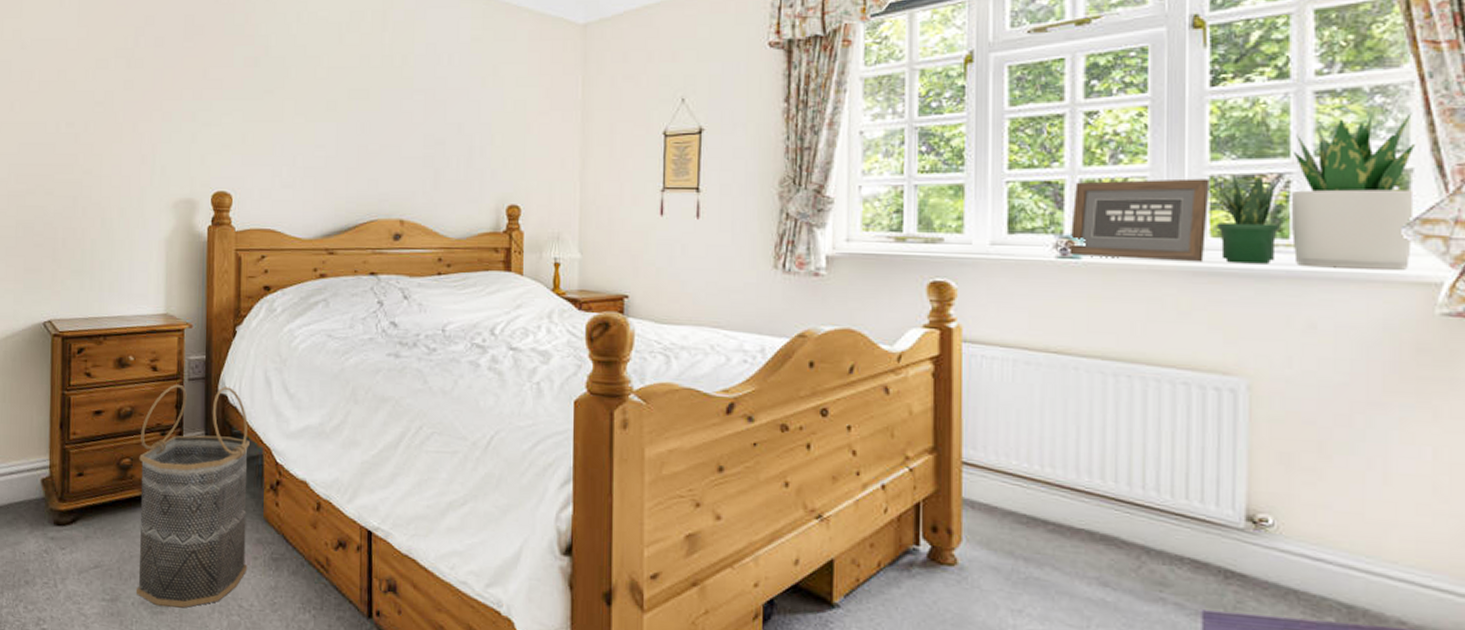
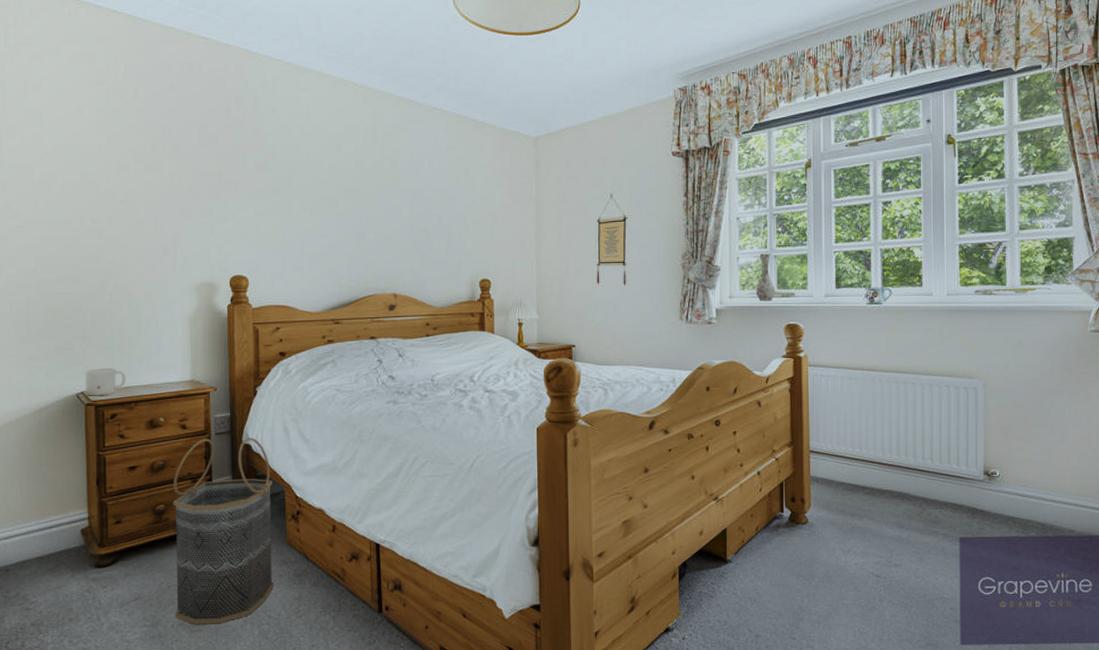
mug: none [52,293,96,327] -> present [85,367,126,396]
vase: none [884,181,915,248] -> present [755,253,776,301]
picture frame: present [1069,178,1210,263] -> none [875,246,959,304]
planter: present [1217,174,1280,264] -> none [964,243,1001,303]
planter: present [1292,111,1416,272] -> none [1007,200,1076,305]

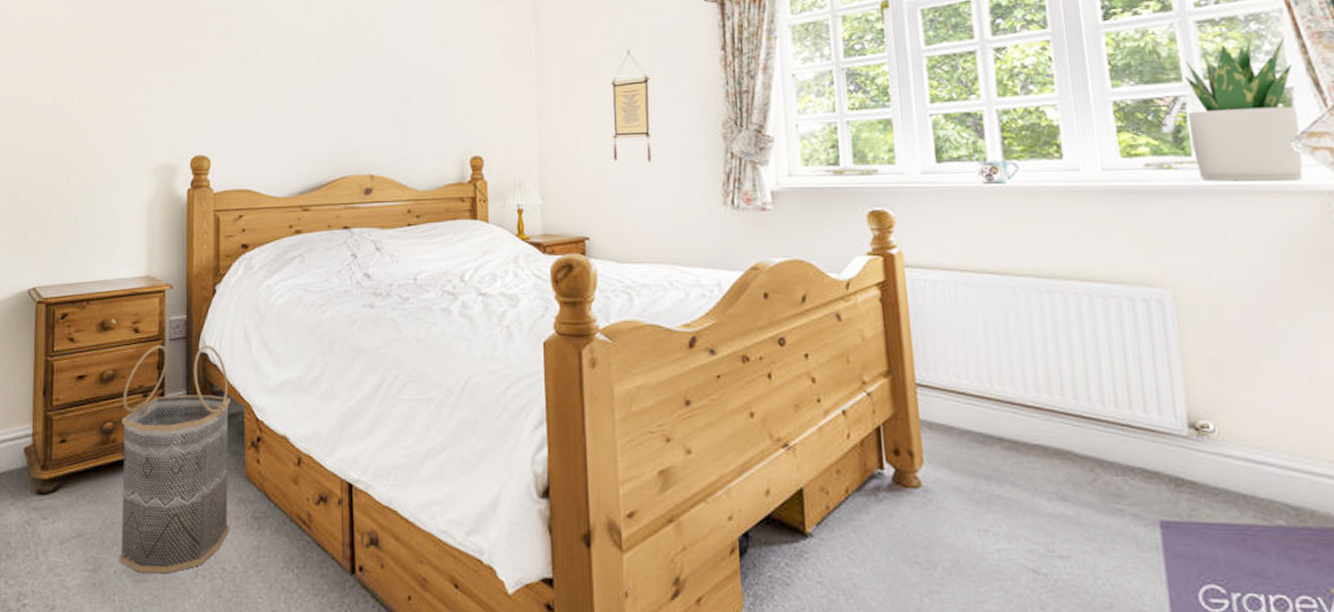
mug: present [85,367,126,396] -> none [37,260,79,293]
vase: present [755,253,776,301] -> none [823,118,852,181]
planter: none [1007,200,1076,305] -> present [1184,36,1303,183]

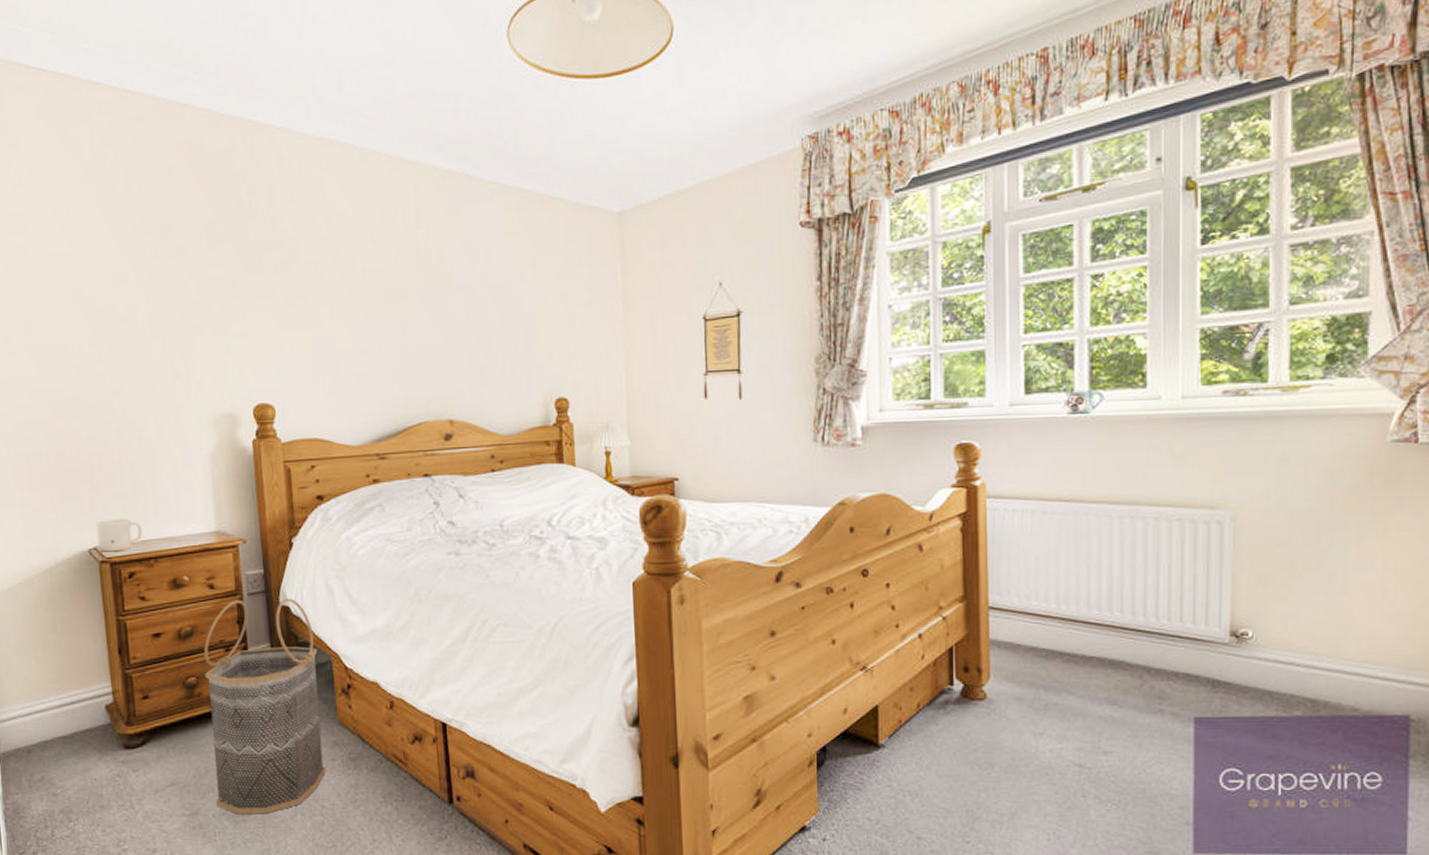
mug: none [37,260,79,293] -> present [96,518,143,552]
planter: present [1184,36,1303,183] -> none [1270,259,1374,407]

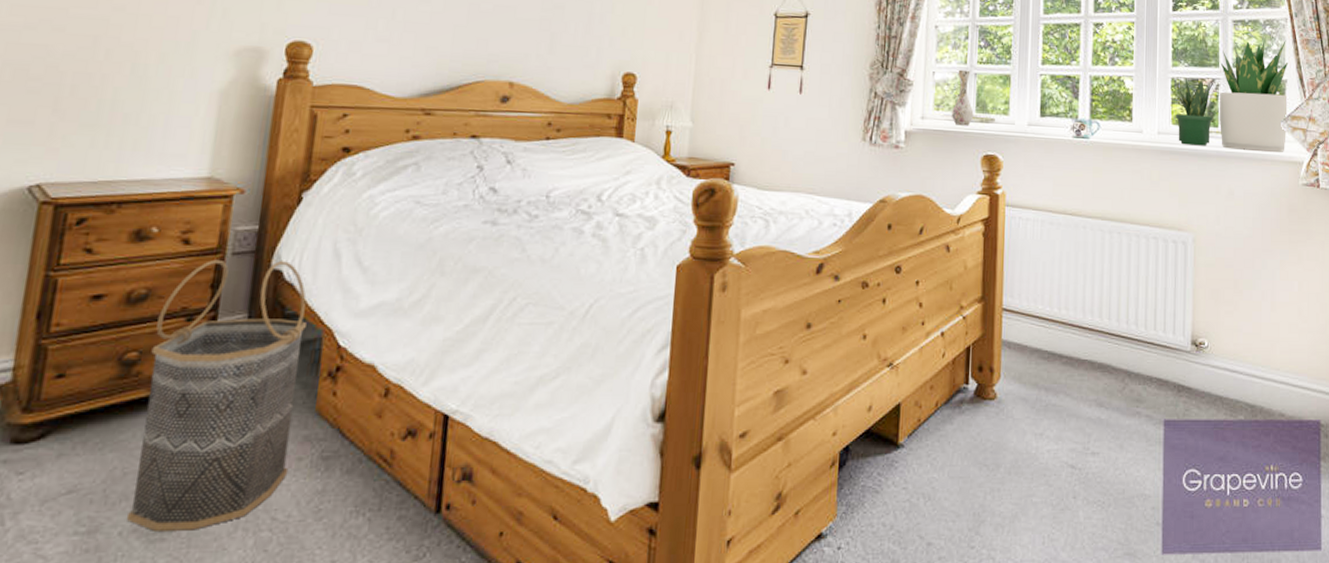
mug: present [96,518,143,552] -> none [43,151,111,192]
vase: none [914,351,942,415] -> present [951,69,974,126]
planter: none [1207,324,1260,408] -> present [1176,77,1213,146]
planter: none [1270,259,1374,407] -> present [1220,38,1289,153]

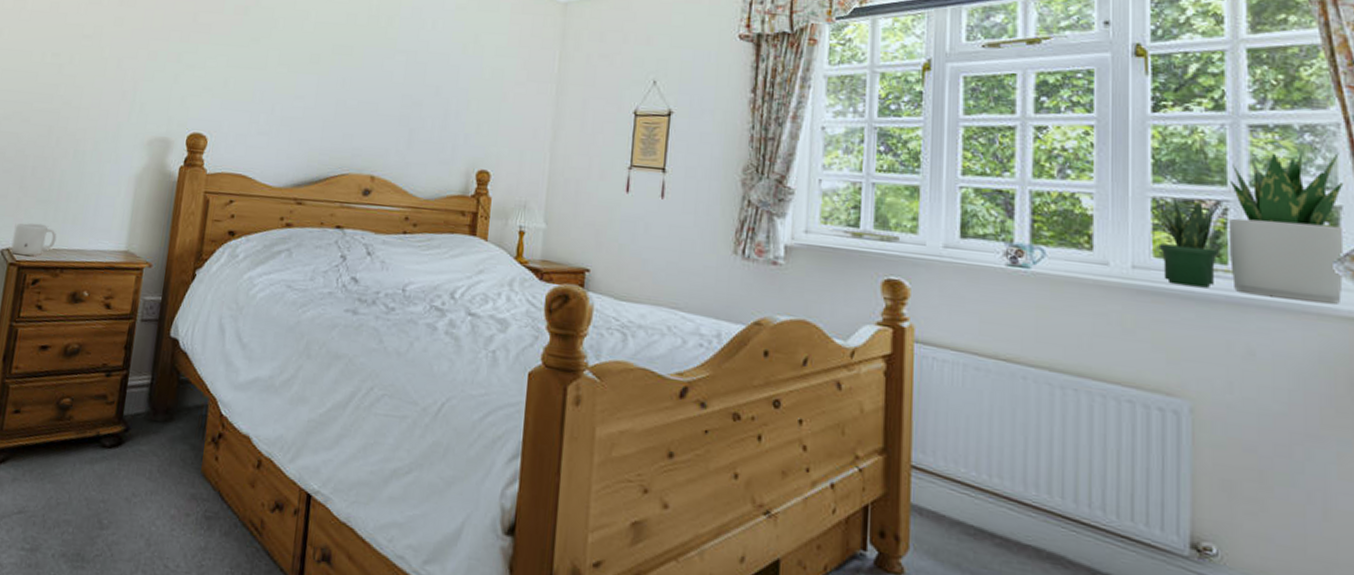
mug: none [43,151,111,192] -> present [11,222,57,256]
basket: present [127,259,306,531] -> none [58,324,196,564]
vase: present [951,69,974,126] -> none [842,178,872,244]

